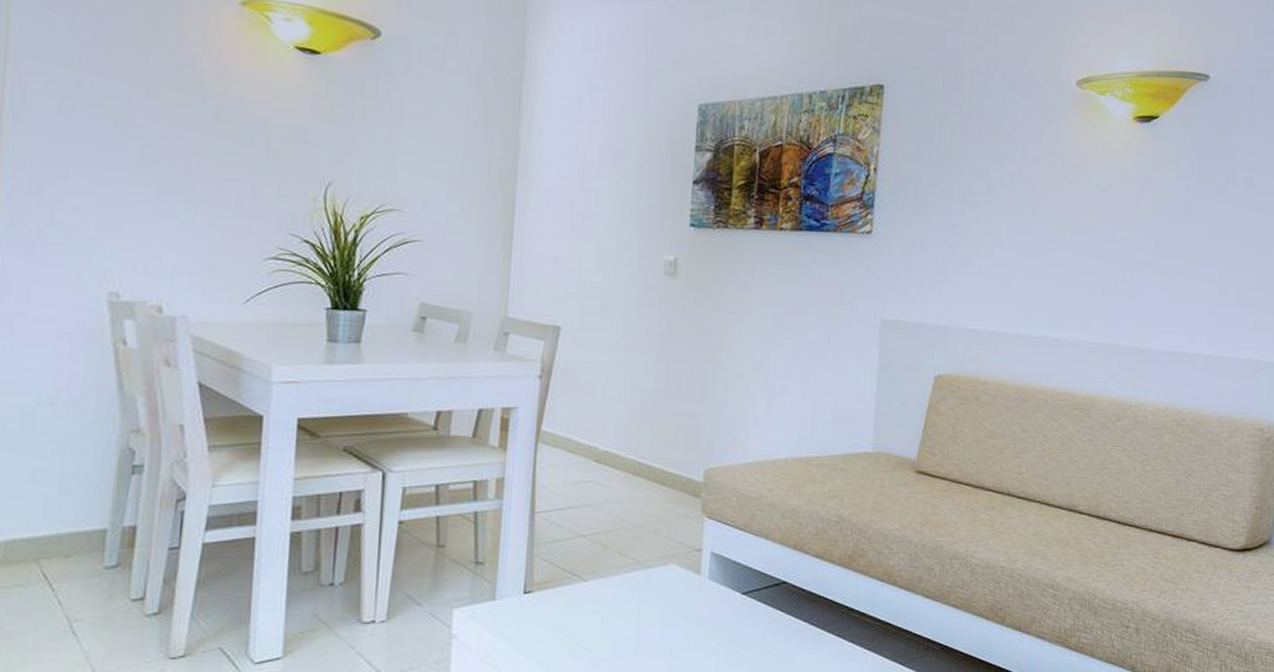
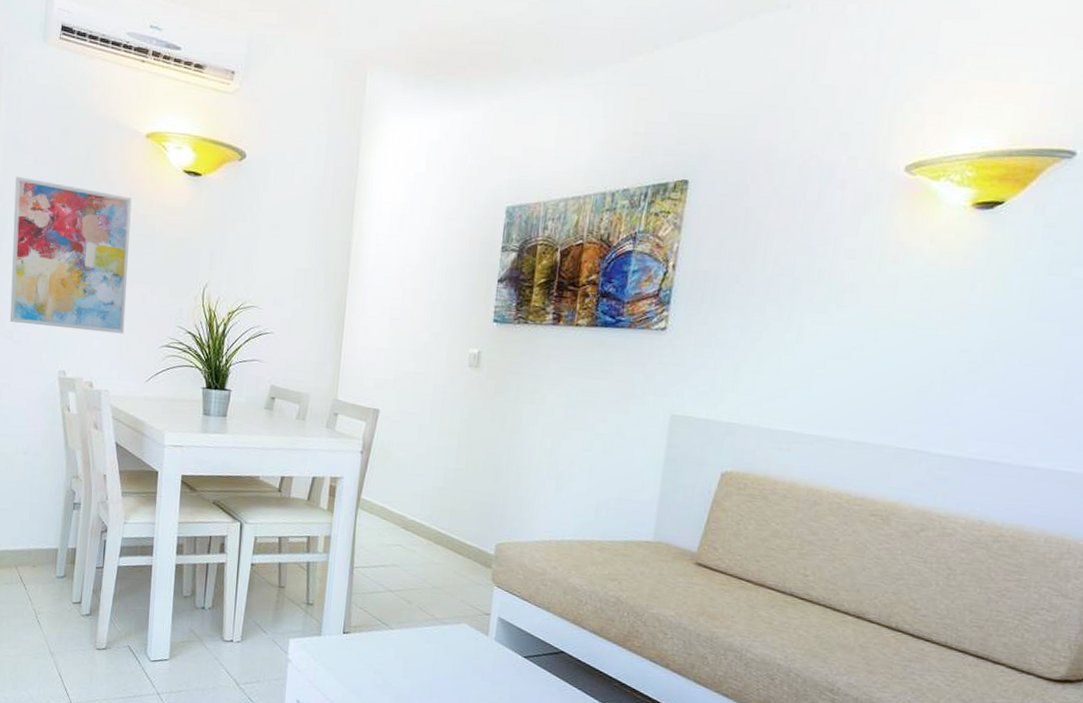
wall art: none [28,41,221,244] -> present [9,176,132,334]

